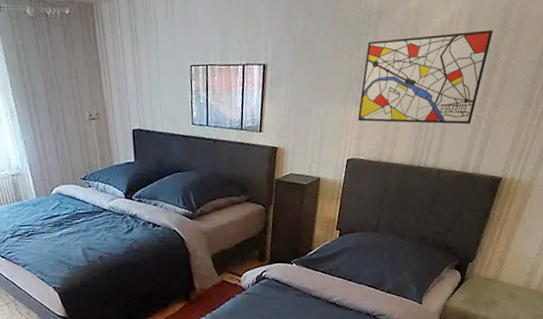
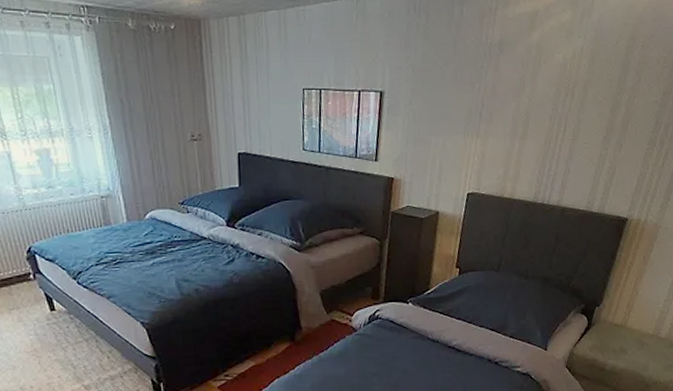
wall art: present [357,30,494,125] -> none [478,68,616,162]

